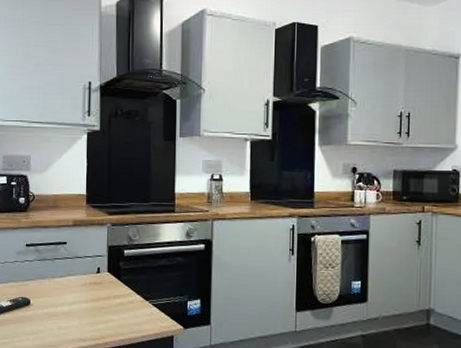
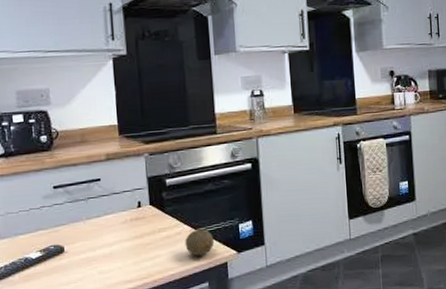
fruit: none [136,301,163,326] -> present [185,229,215,256]

